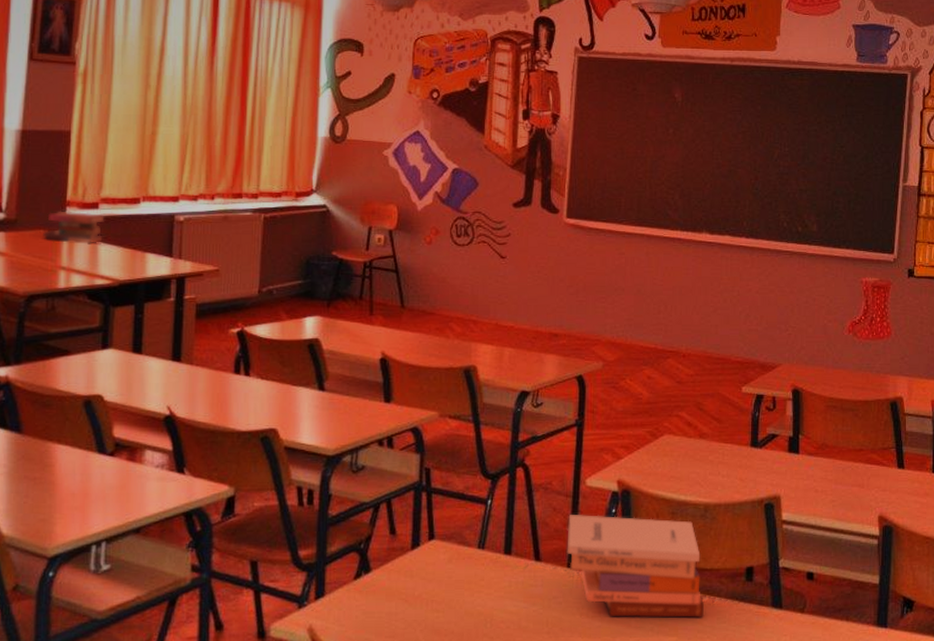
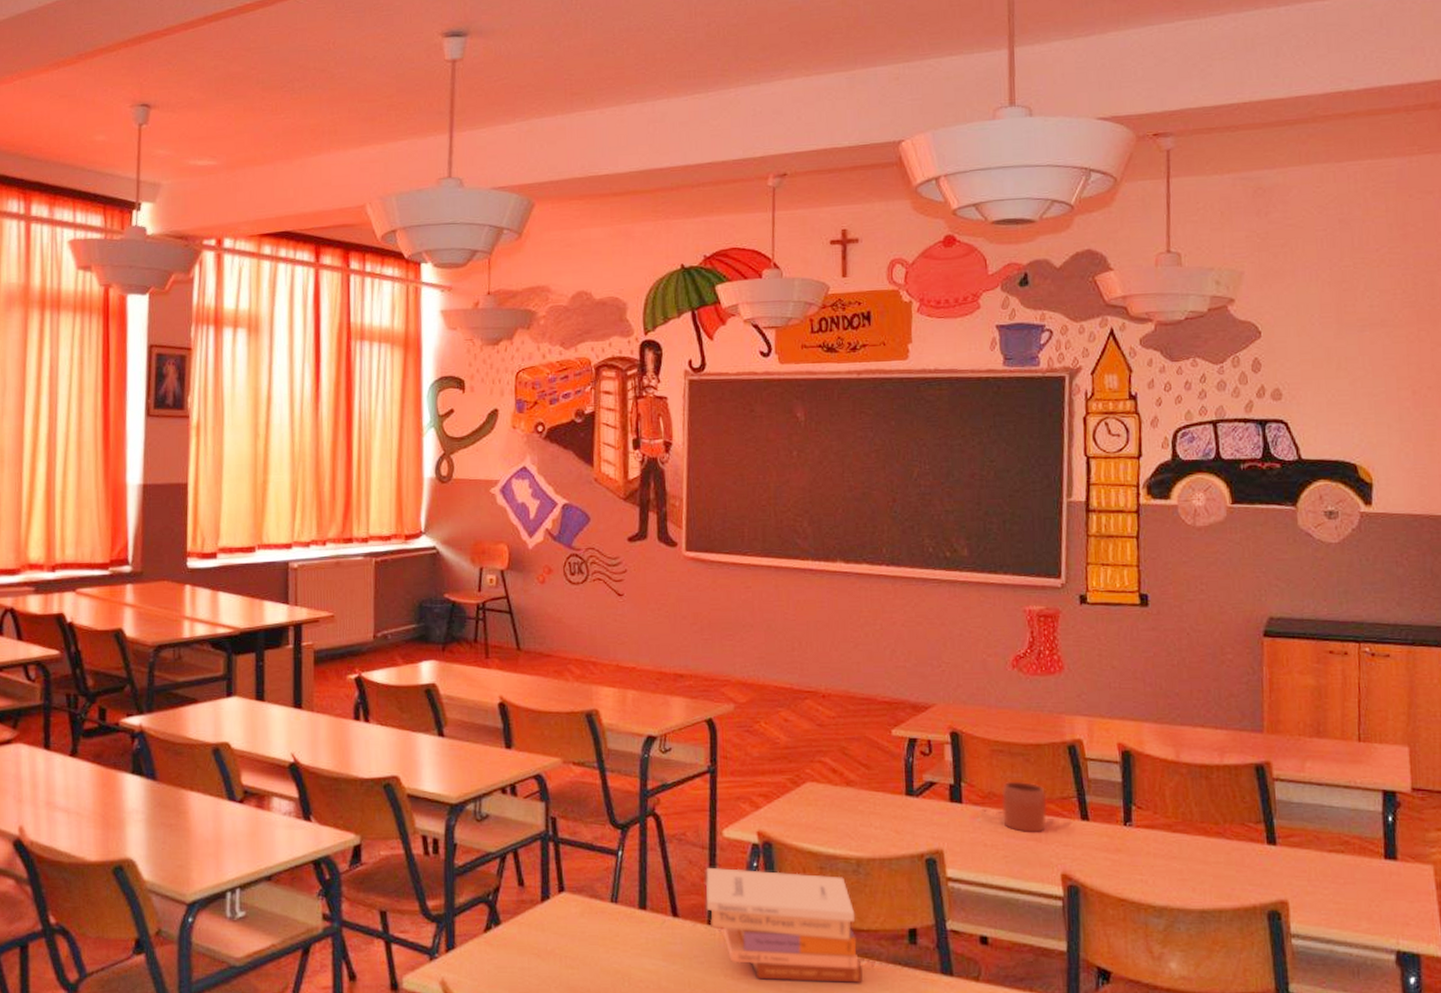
books: present [43,211,105,244] -> none [167,561,223,594]
mug: none [831,433,871,479] -> present [1001,781,1047,832]

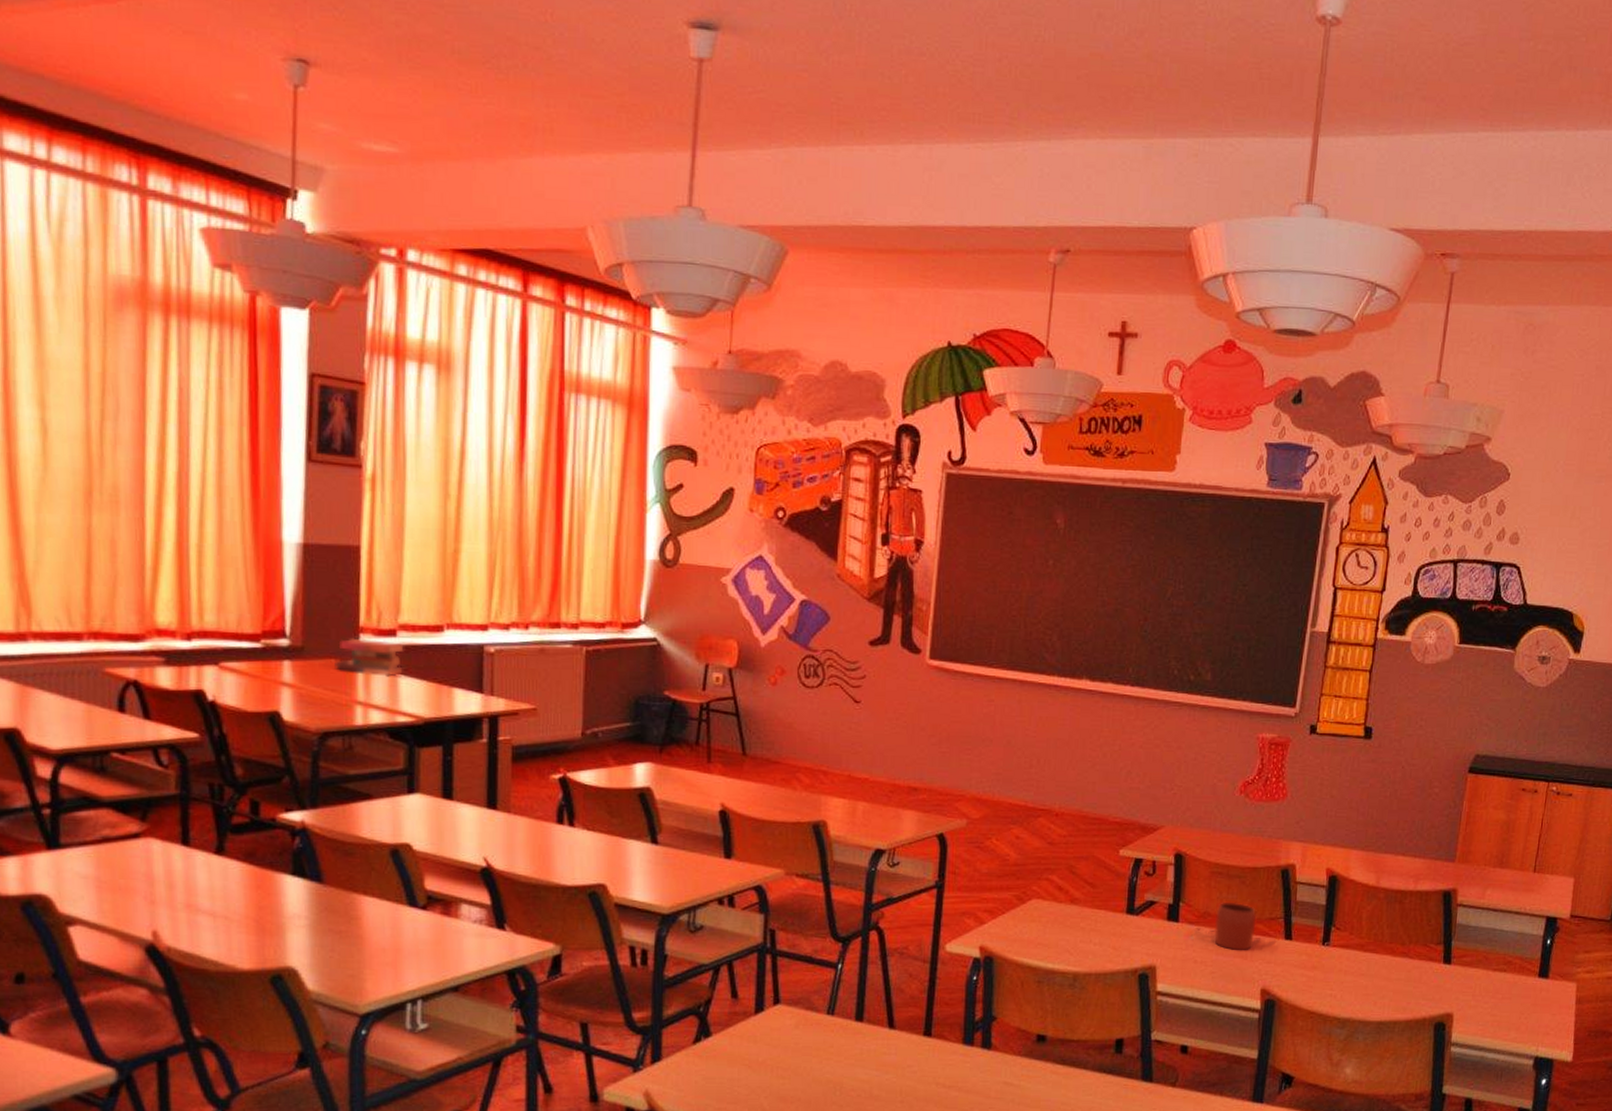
books: none [167,561,223,594] -> present [334,638,404,677]
books: present [705,867,864,984] -> none [923,980,1070,1090]

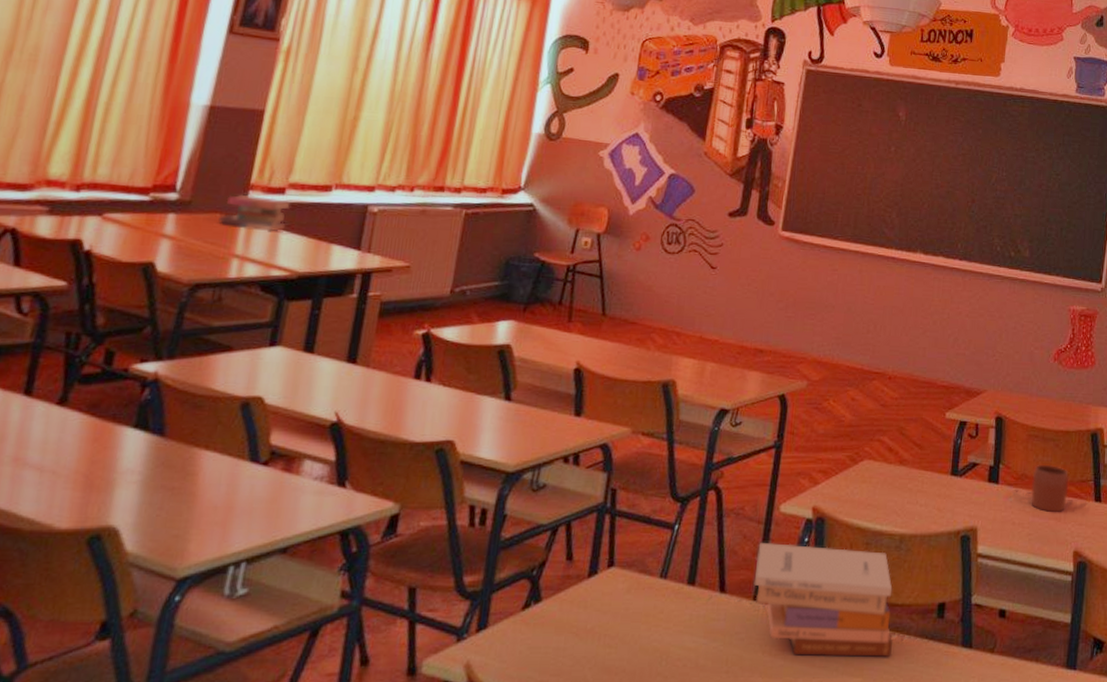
books: none [923,980,1070,1090] -> present [753,542,893,658]

